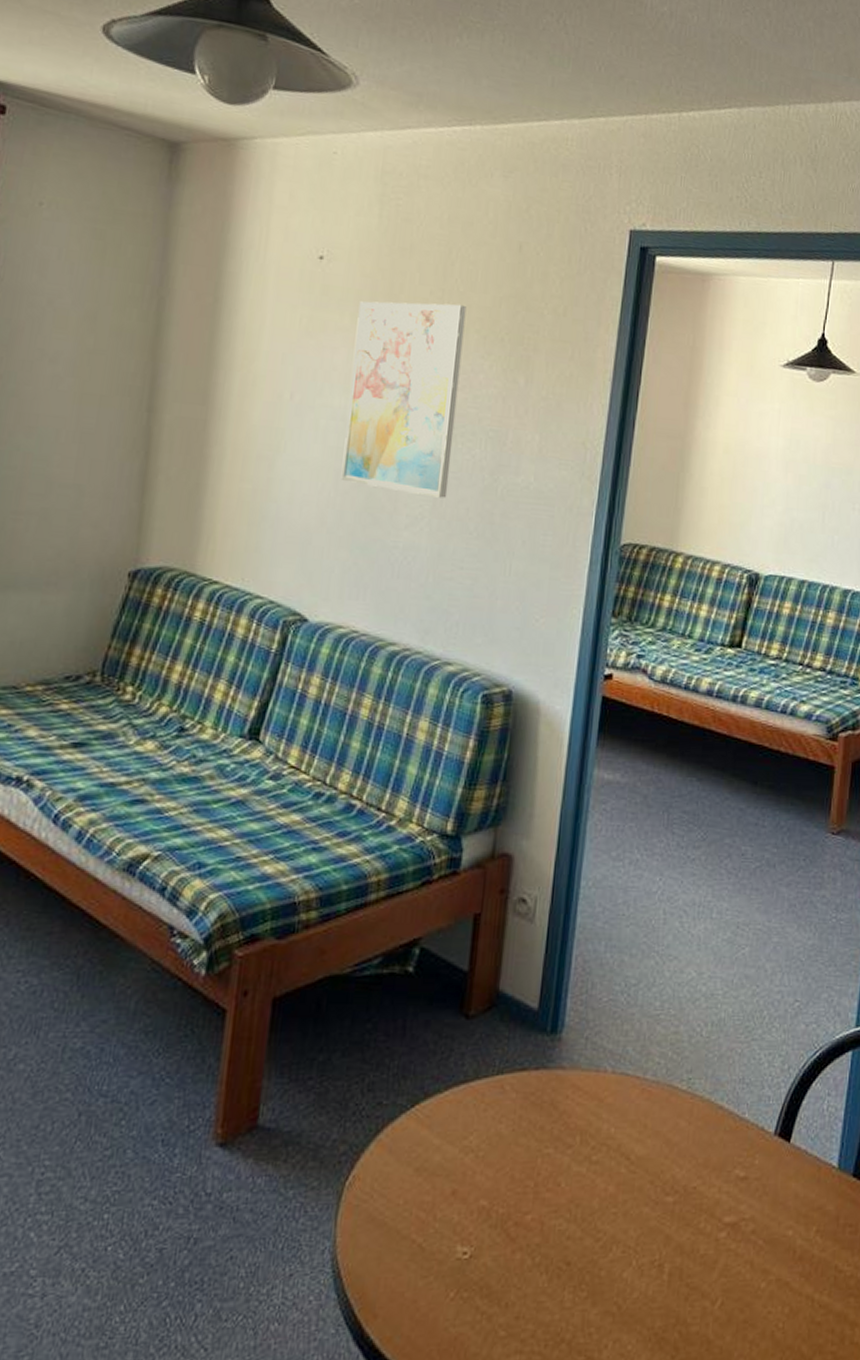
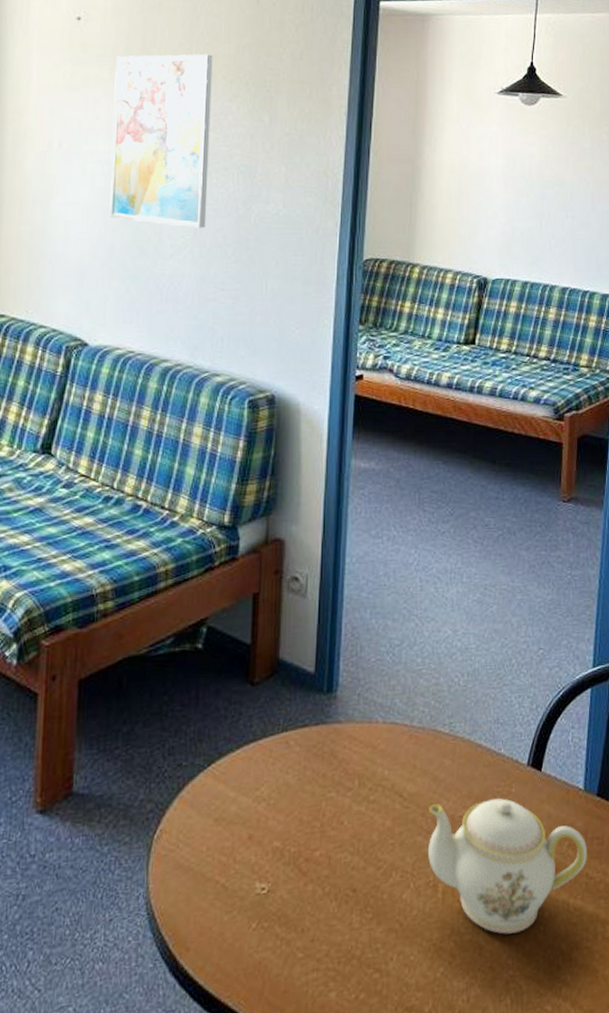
teapot: none [655,1170,838,1329] -> present [428,798,587,934]

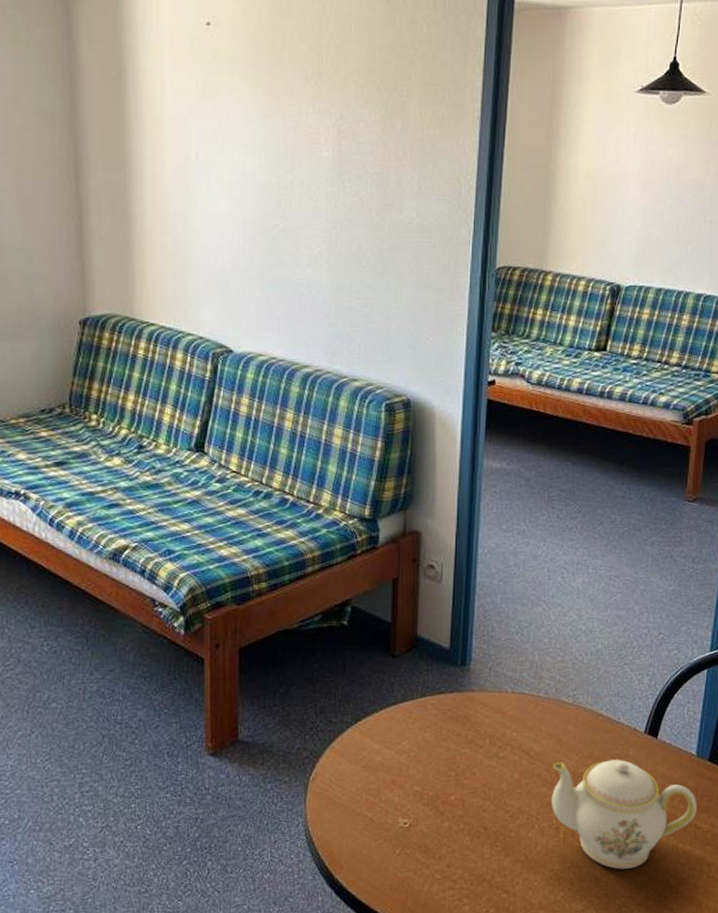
wall art: present [109,54,213,228] -> none [247,57,344,238]

